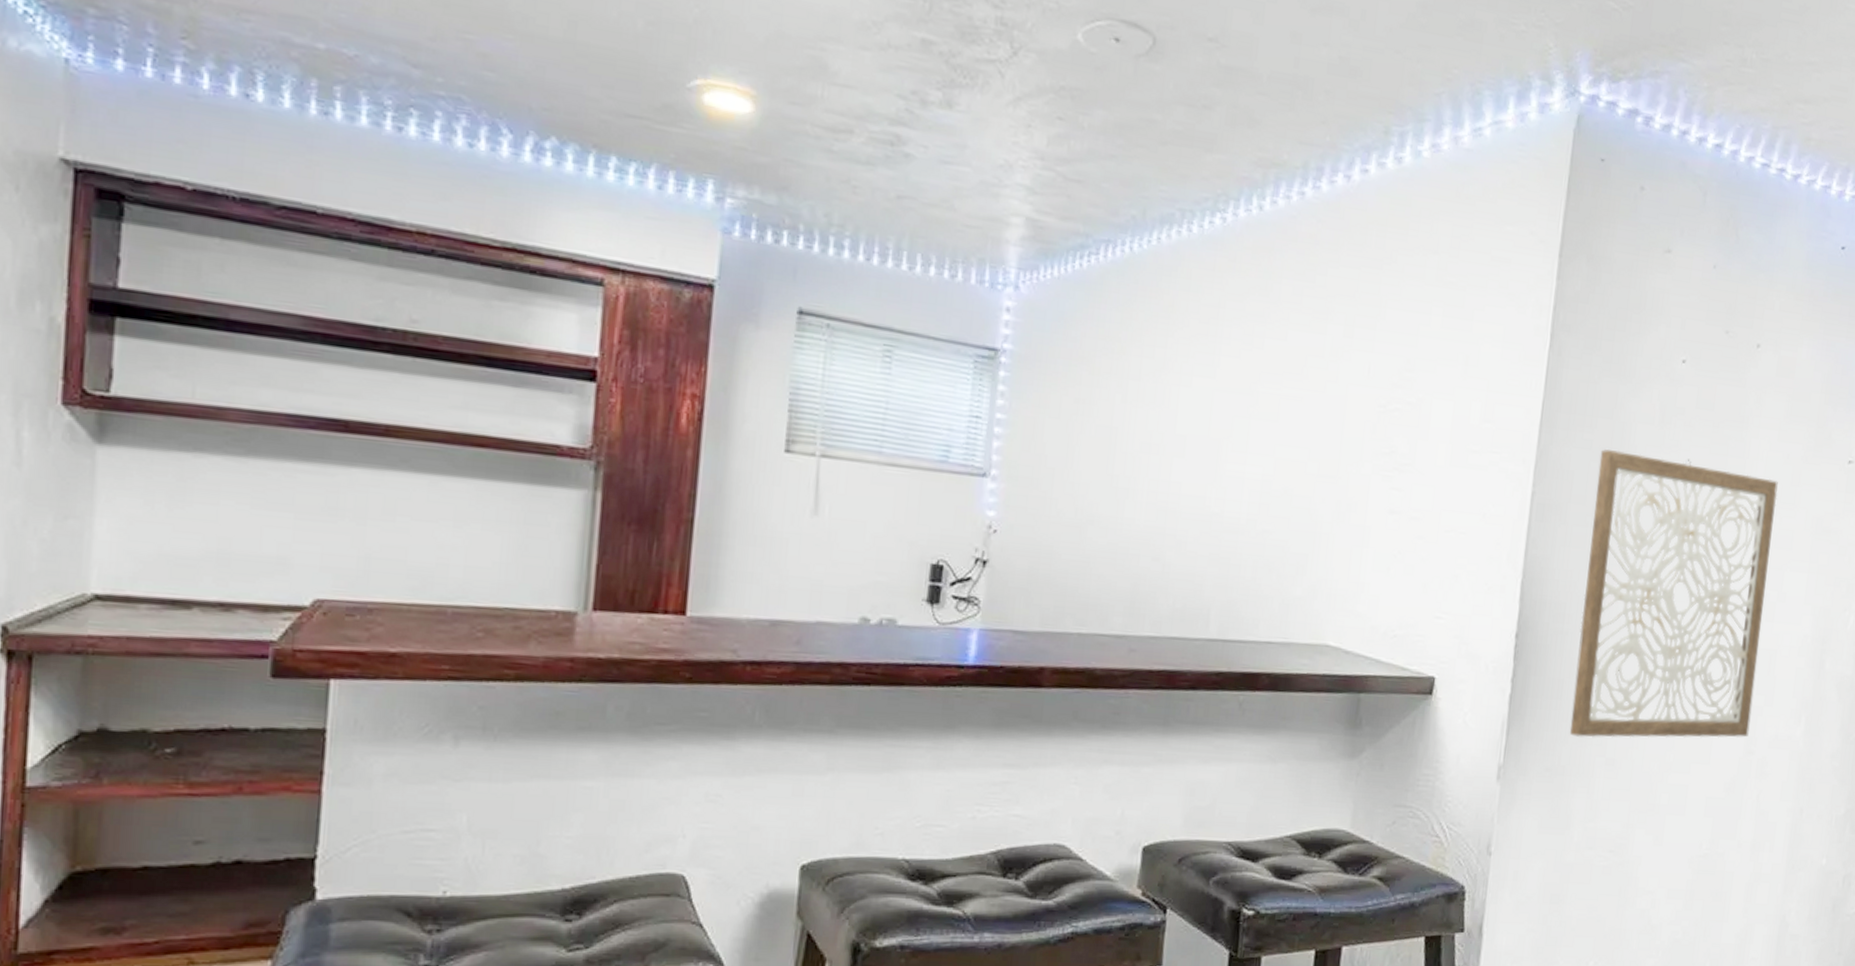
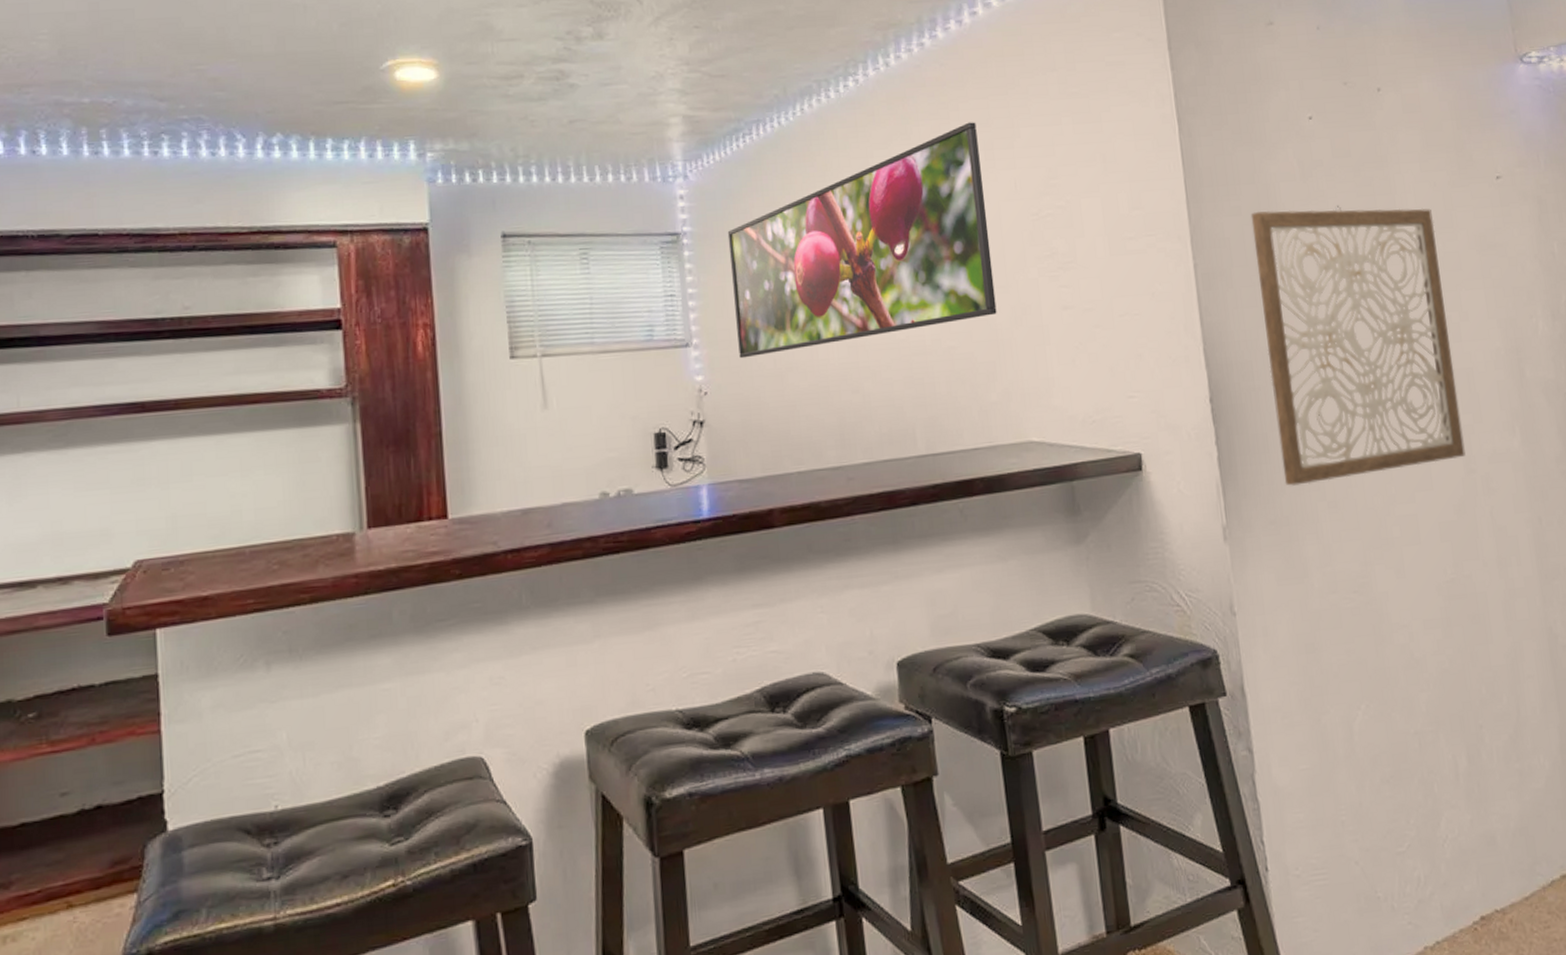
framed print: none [1039,291,1342,506] -> present [727,122,997,359]

